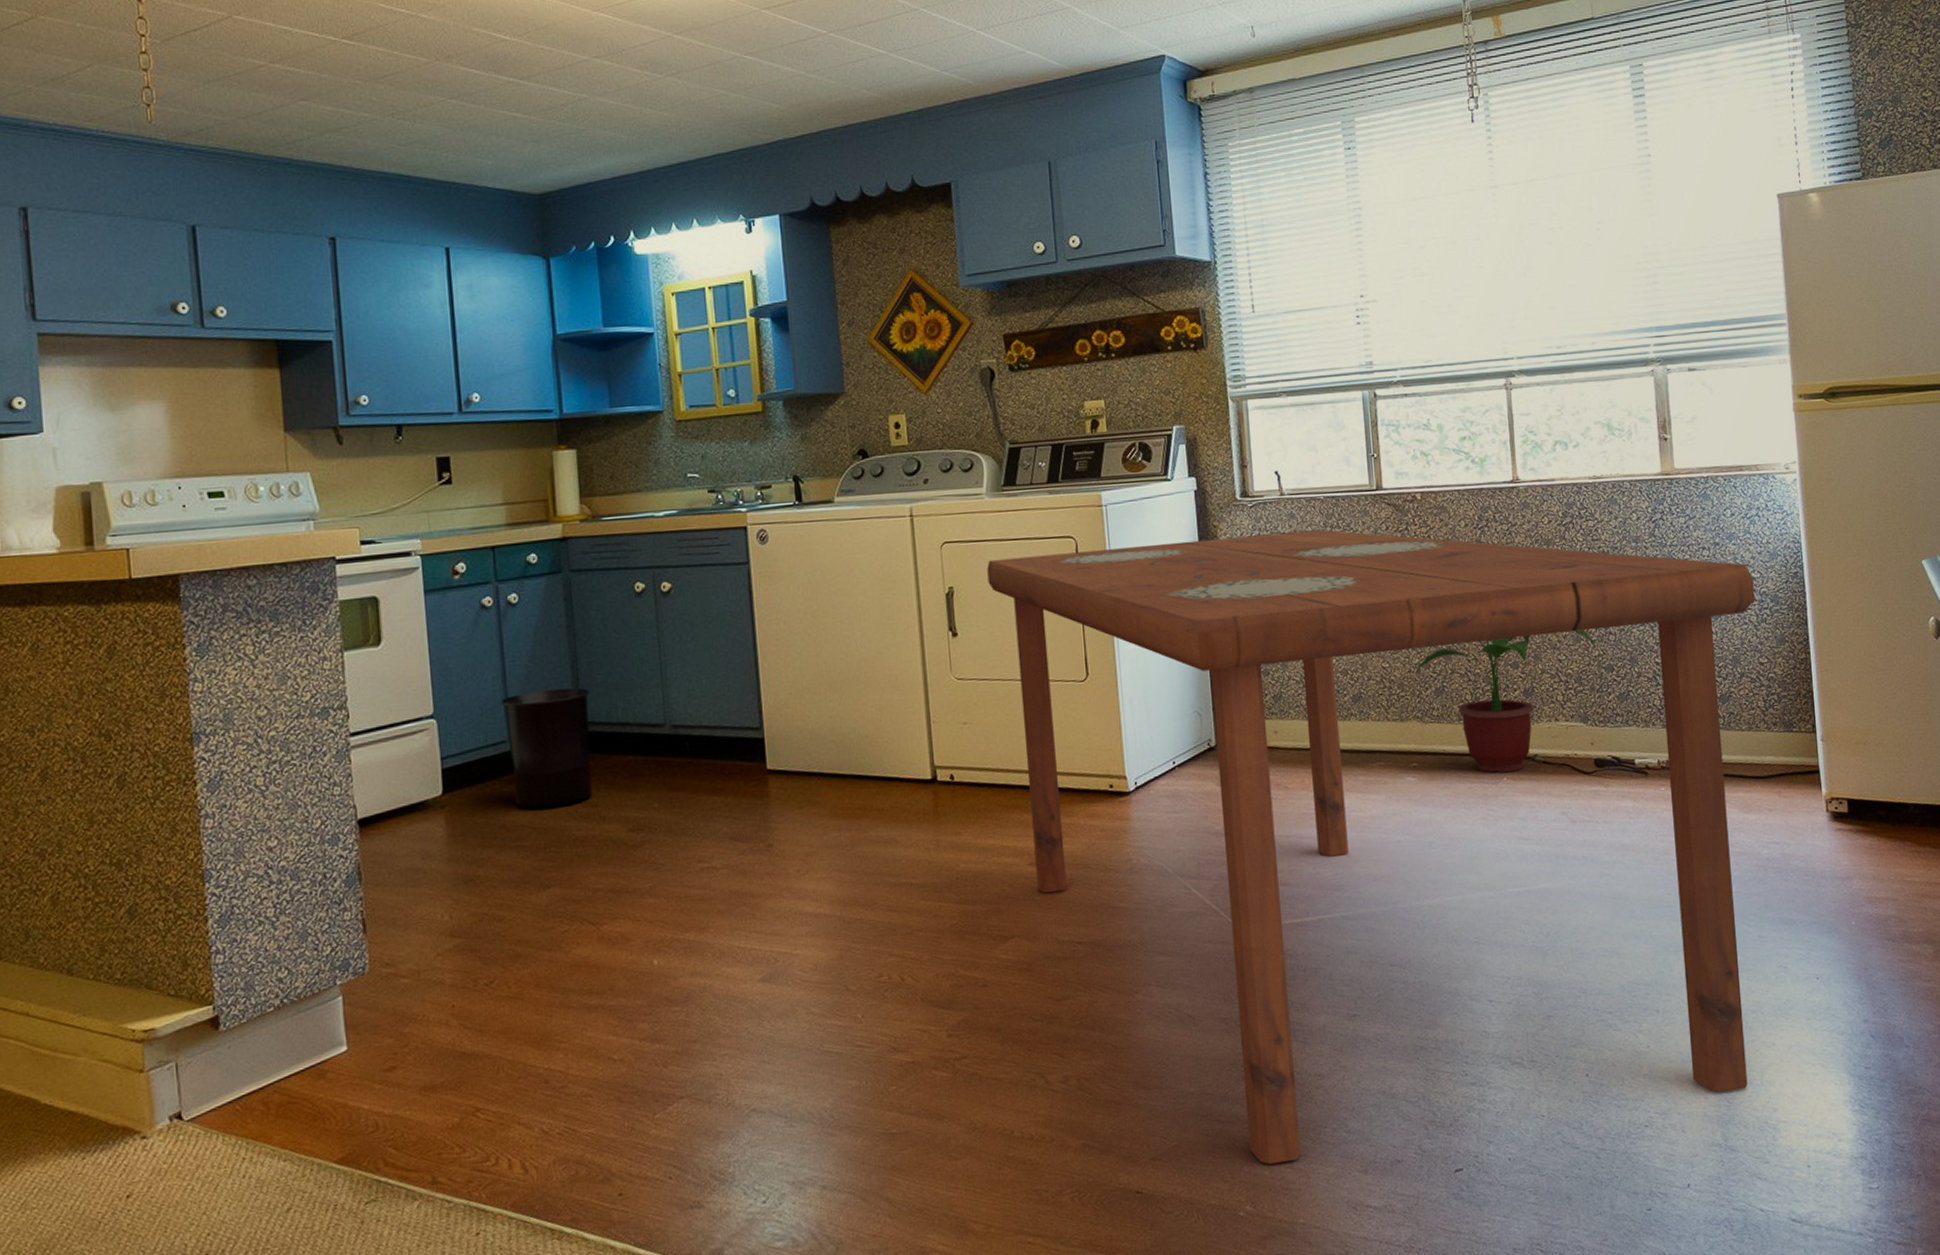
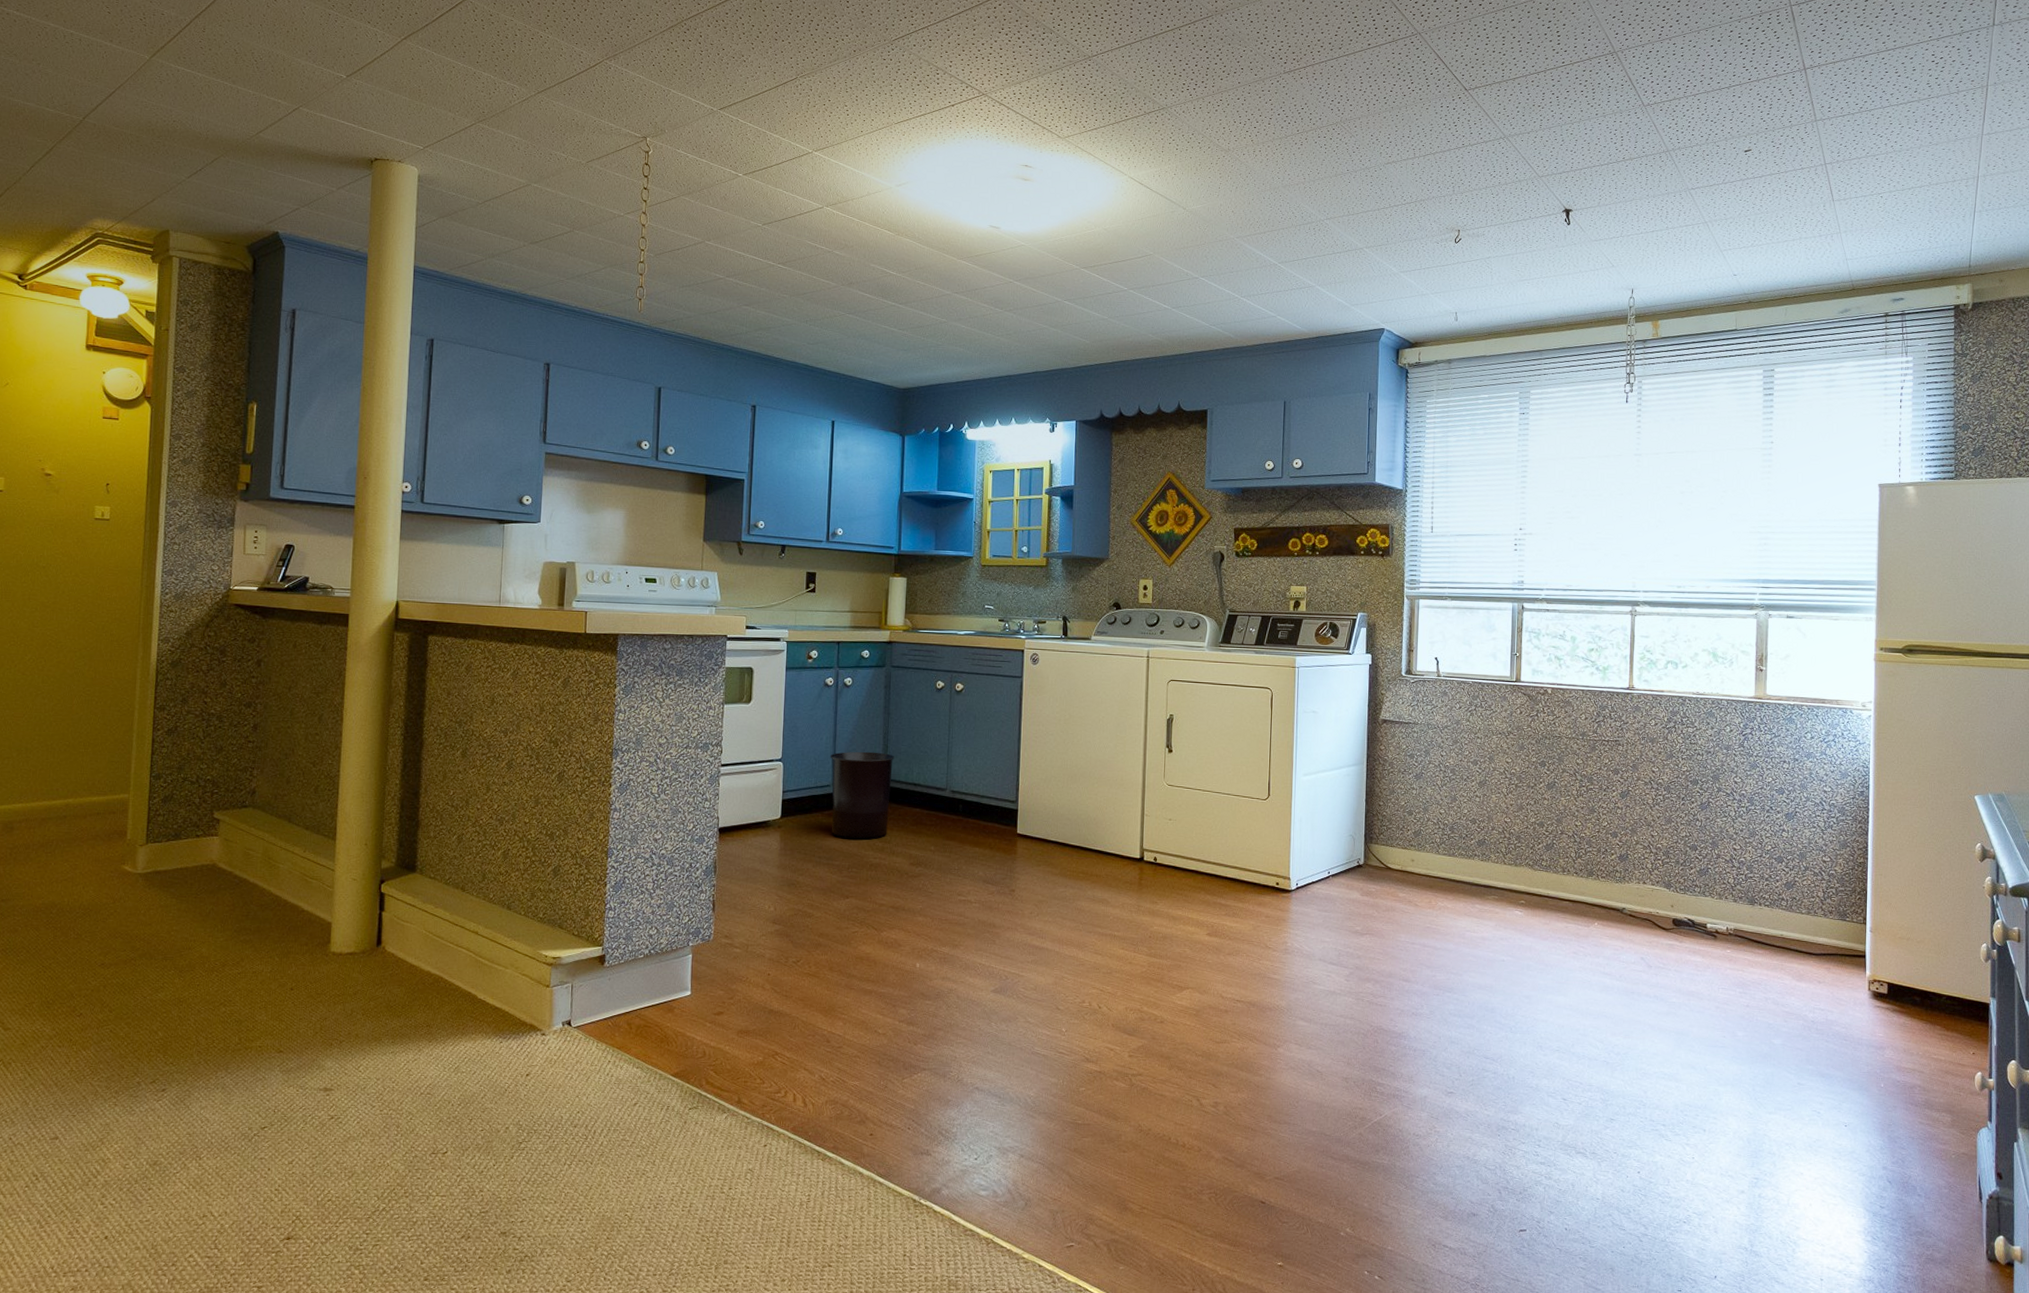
table: present [987,529,1755,1165] -> none [1200,698,1825,1206]
potted plant: present [1393,629,1596,773] -> none [1515,809,1684,919]

